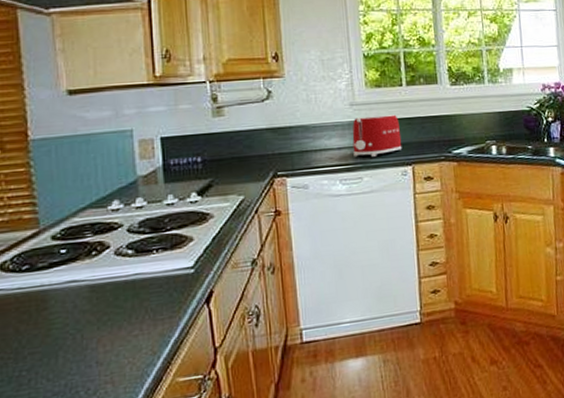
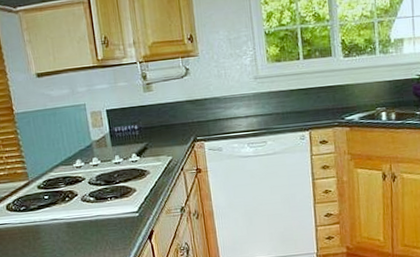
toaster: present [352,114,402,157] -> none [257,86,300,124]

